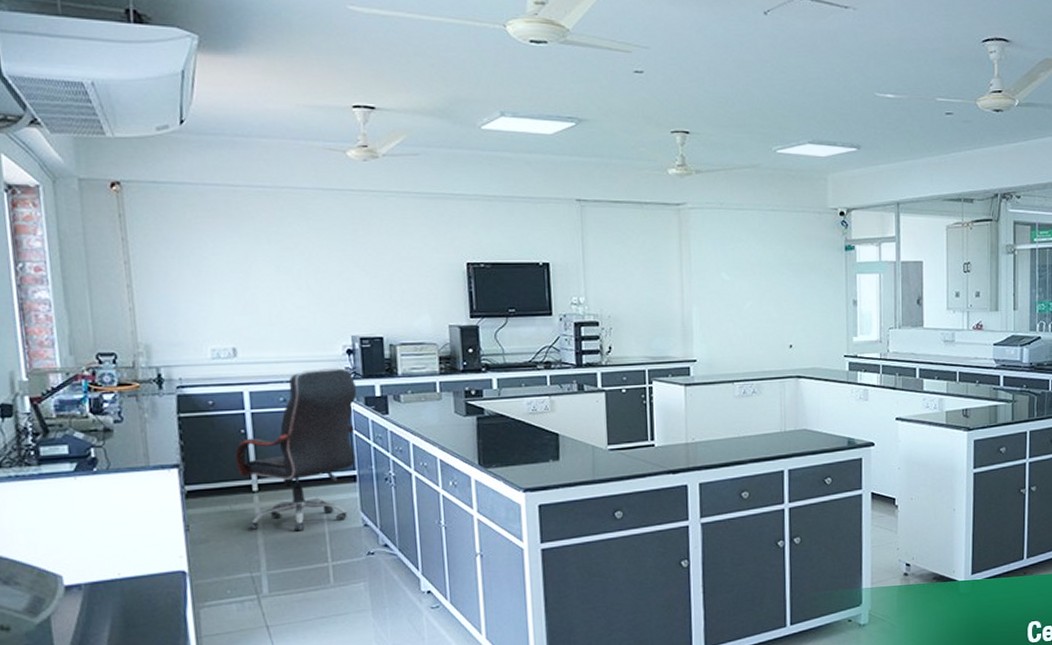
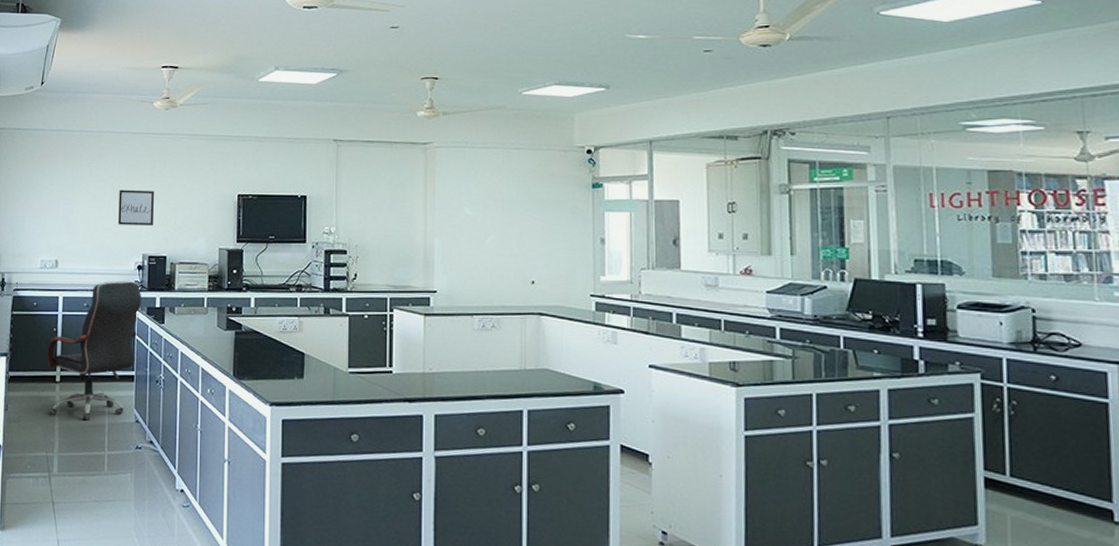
wall art: none [311,259,362,302] -> present [118,190,155,225]

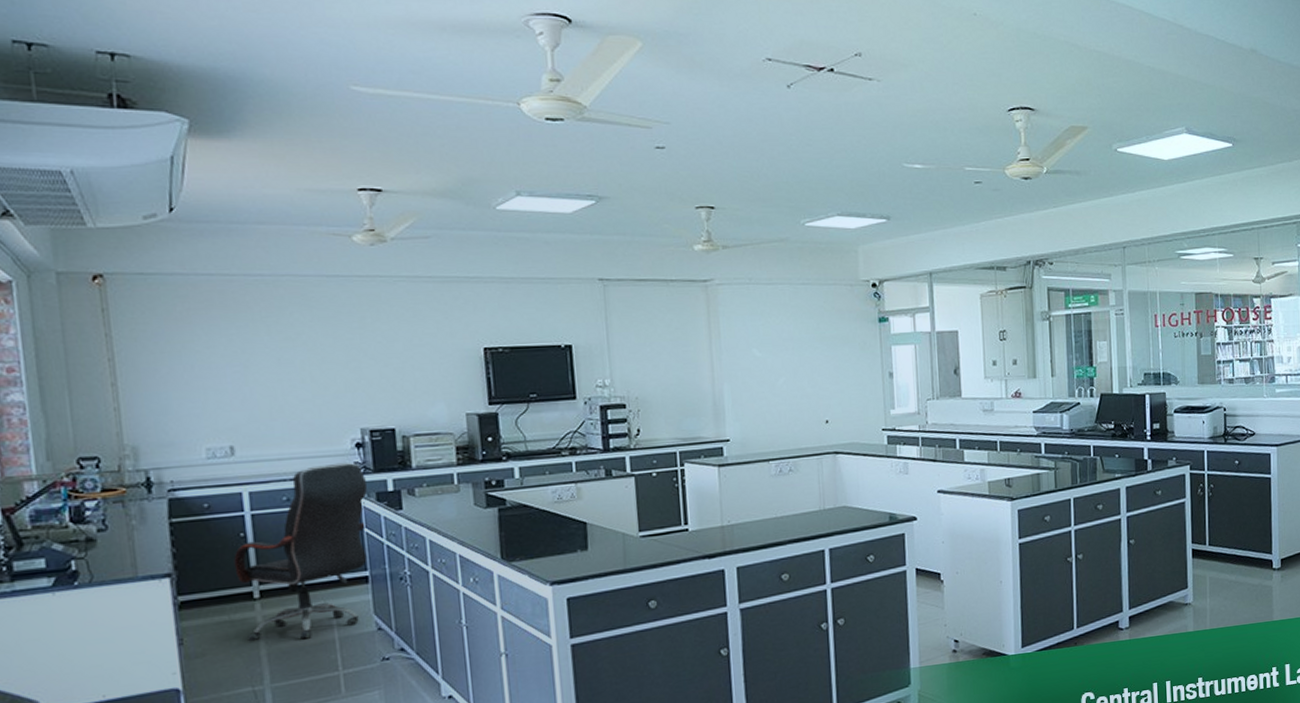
wall art: present [118,190,155,225] -> none [315,348,371,395]

